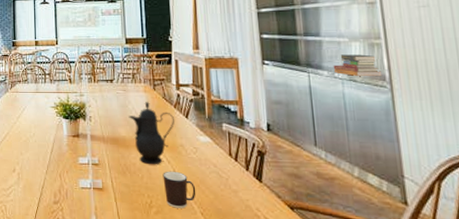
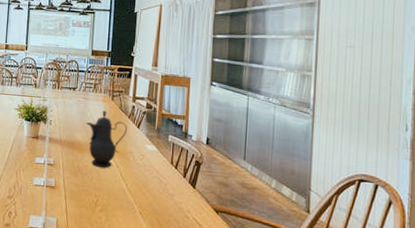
mug: present [162,171,196,209] -> none [110,174,138,208]
books: present [333,54,383,77] -> none [269,82,308,105]

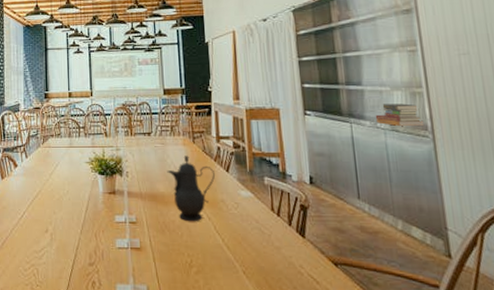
books: none [269,82,308,105] -> present [375,103,425,127]

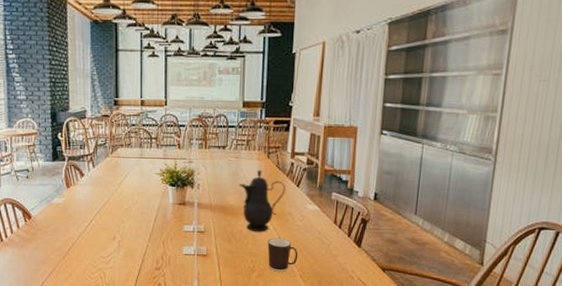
mug: none [203,228,238,267] -> present [267,238,298,272]
books: present [375,103,425,127] -> none [446,127,491,150]

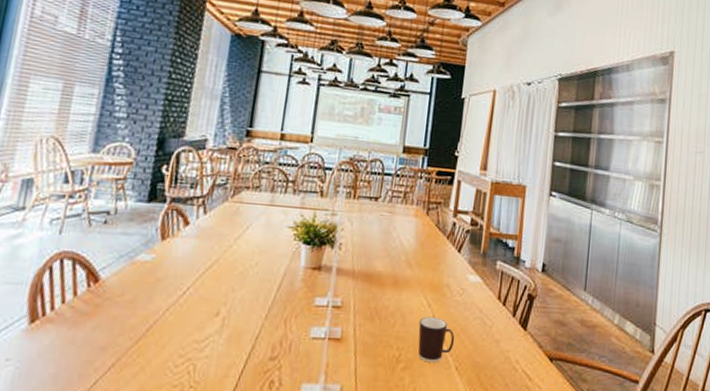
coffeepot: present [238,170,285,232] -> none [390,229,445,309]

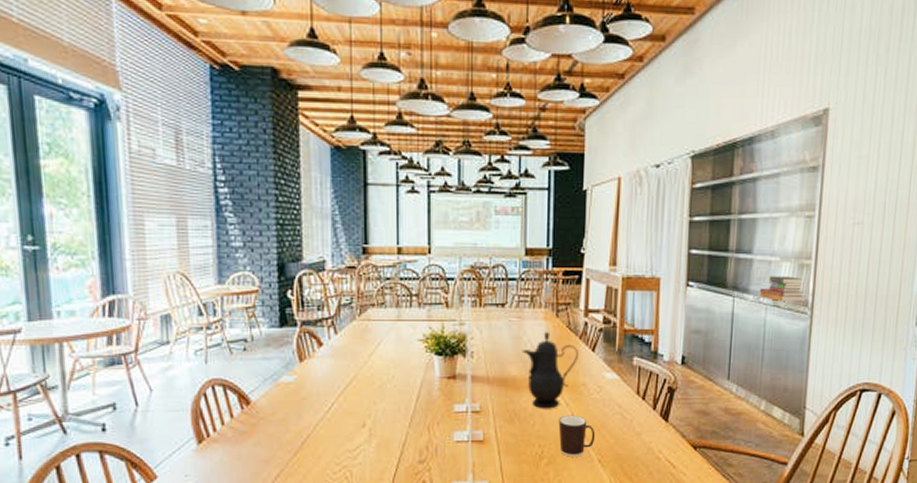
coffeepot: none [390,229,445,309] -> present [522,332,578,409]
books: none [615,193,656,220] -> present [759,276,806,302]

